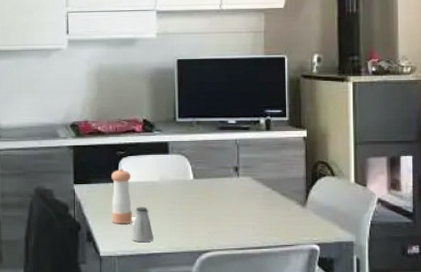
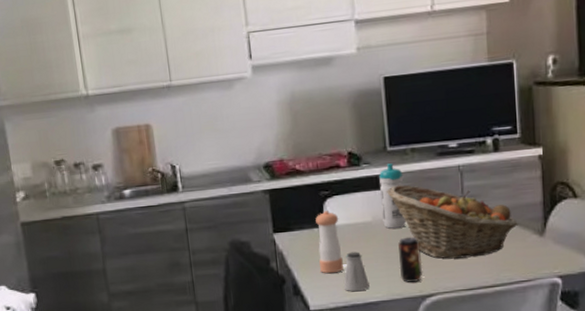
water bottle: none [168,133,189,189] -> present [379,163,406,229]
fruit basket: none [174,152,284,221] -> present [387,185,518,259]
beverage can: none [180,197,201,238] -> present [398,237,423,283]

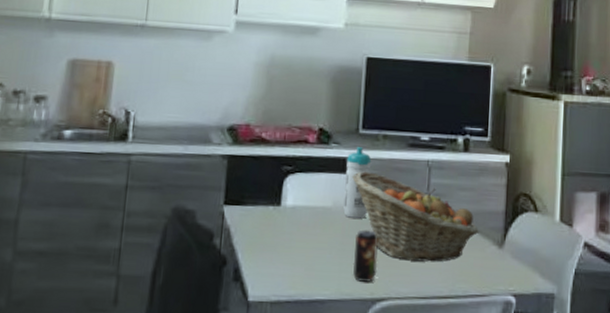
pepper shaker: present [315,211,344,274] -> none [268,188,298,261]
saltshaker: present [343,251,370,292] -> none [290,238,319,286]

